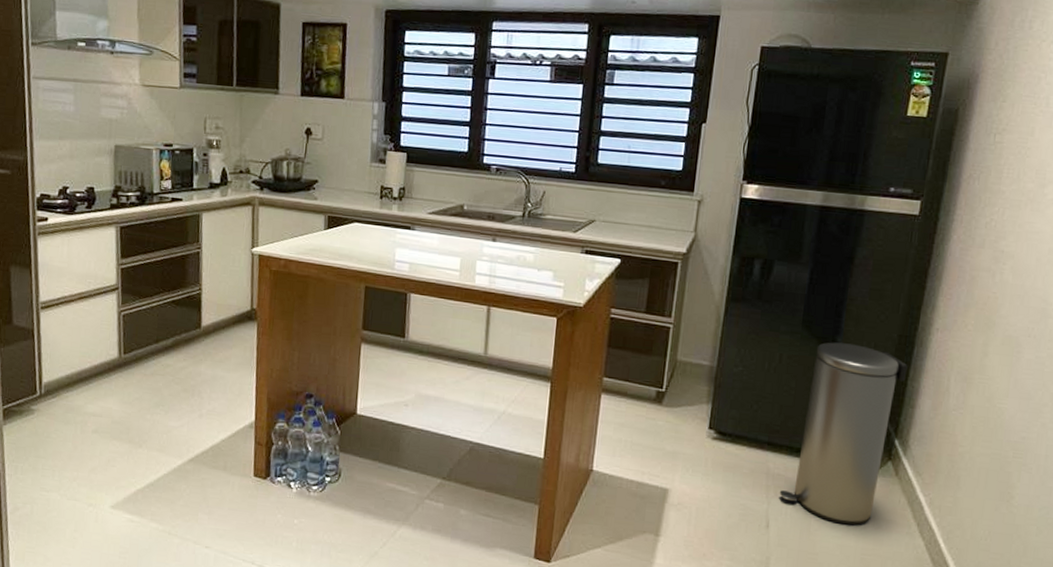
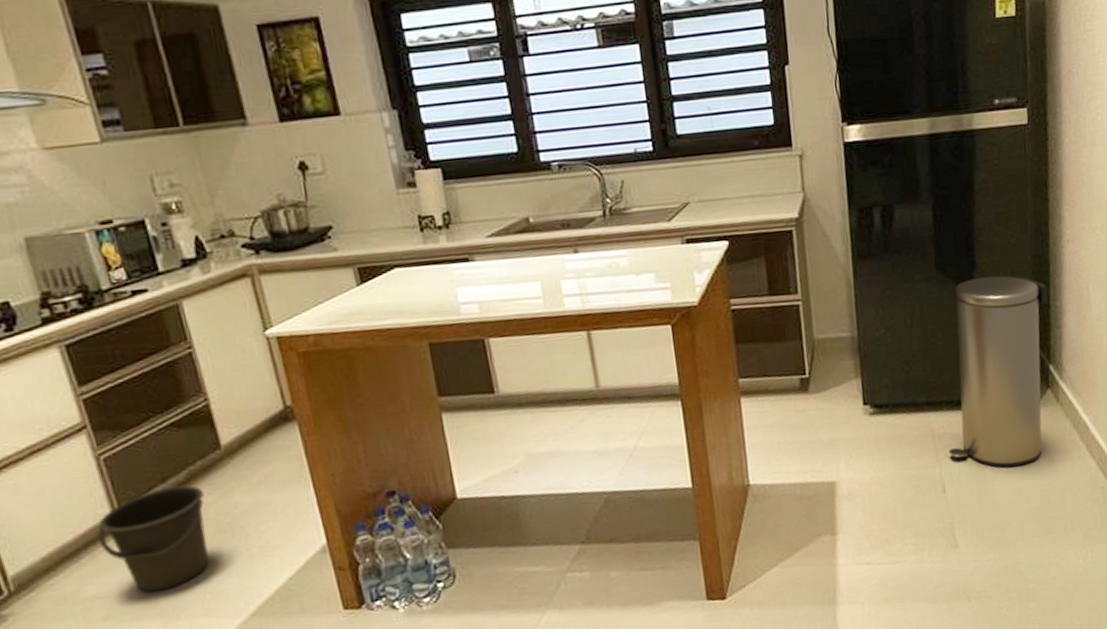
bucket: none [104,347,181,423] -> present [97,485,209,593]

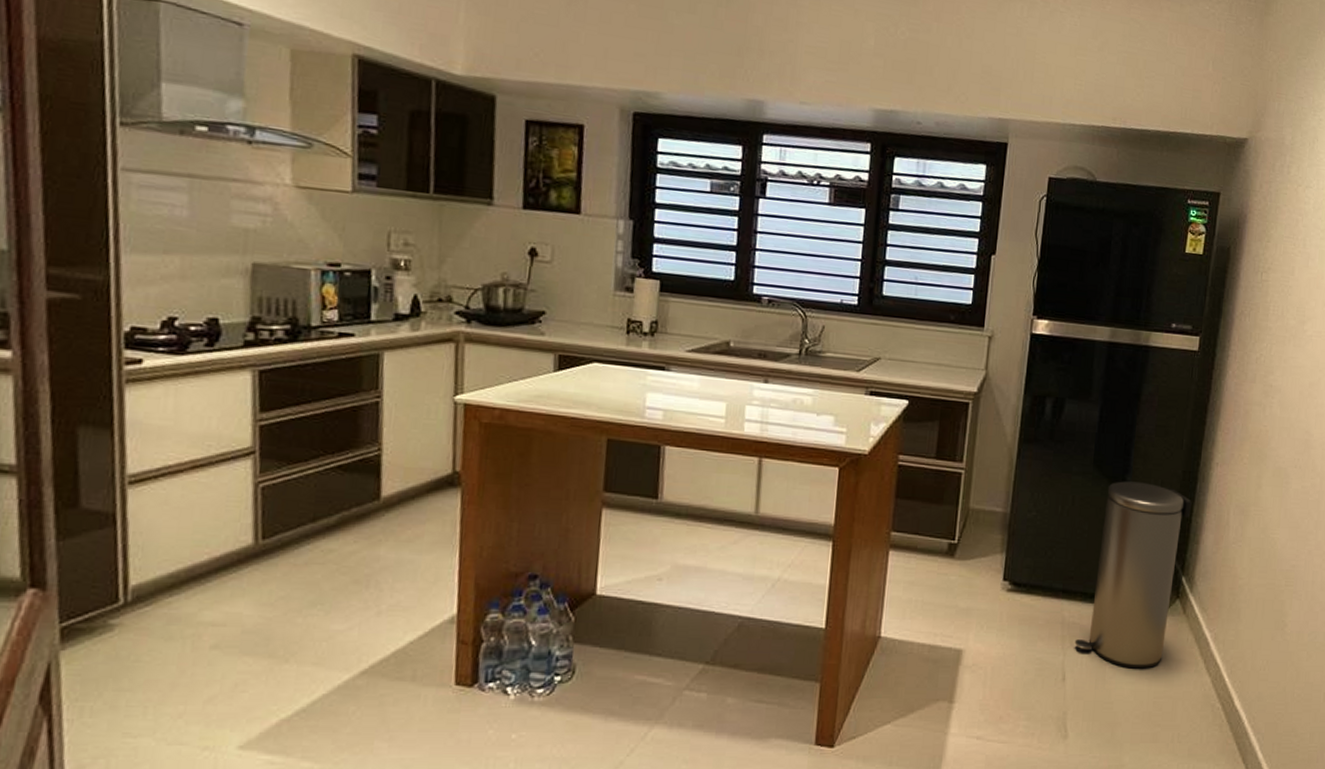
bucket: present [97,485,209,593] -> none [231,527,350,630]

